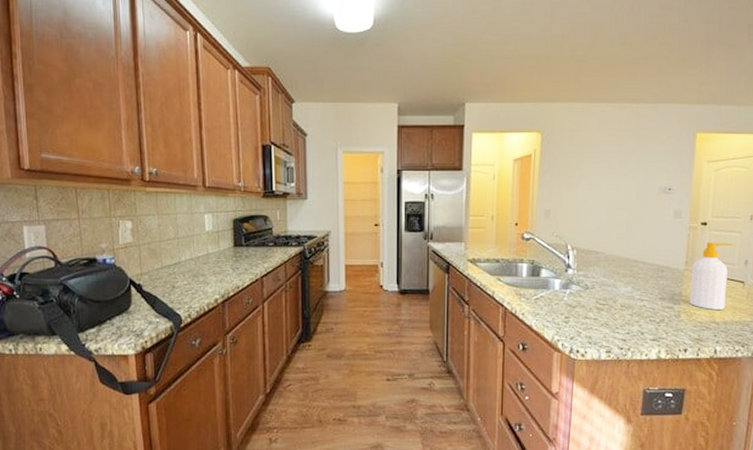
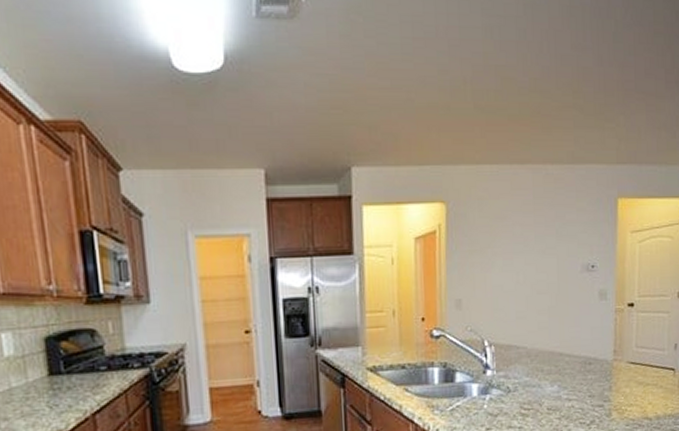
soap bottle: present [689,243,733,310] -> none [619,325,662,404]

